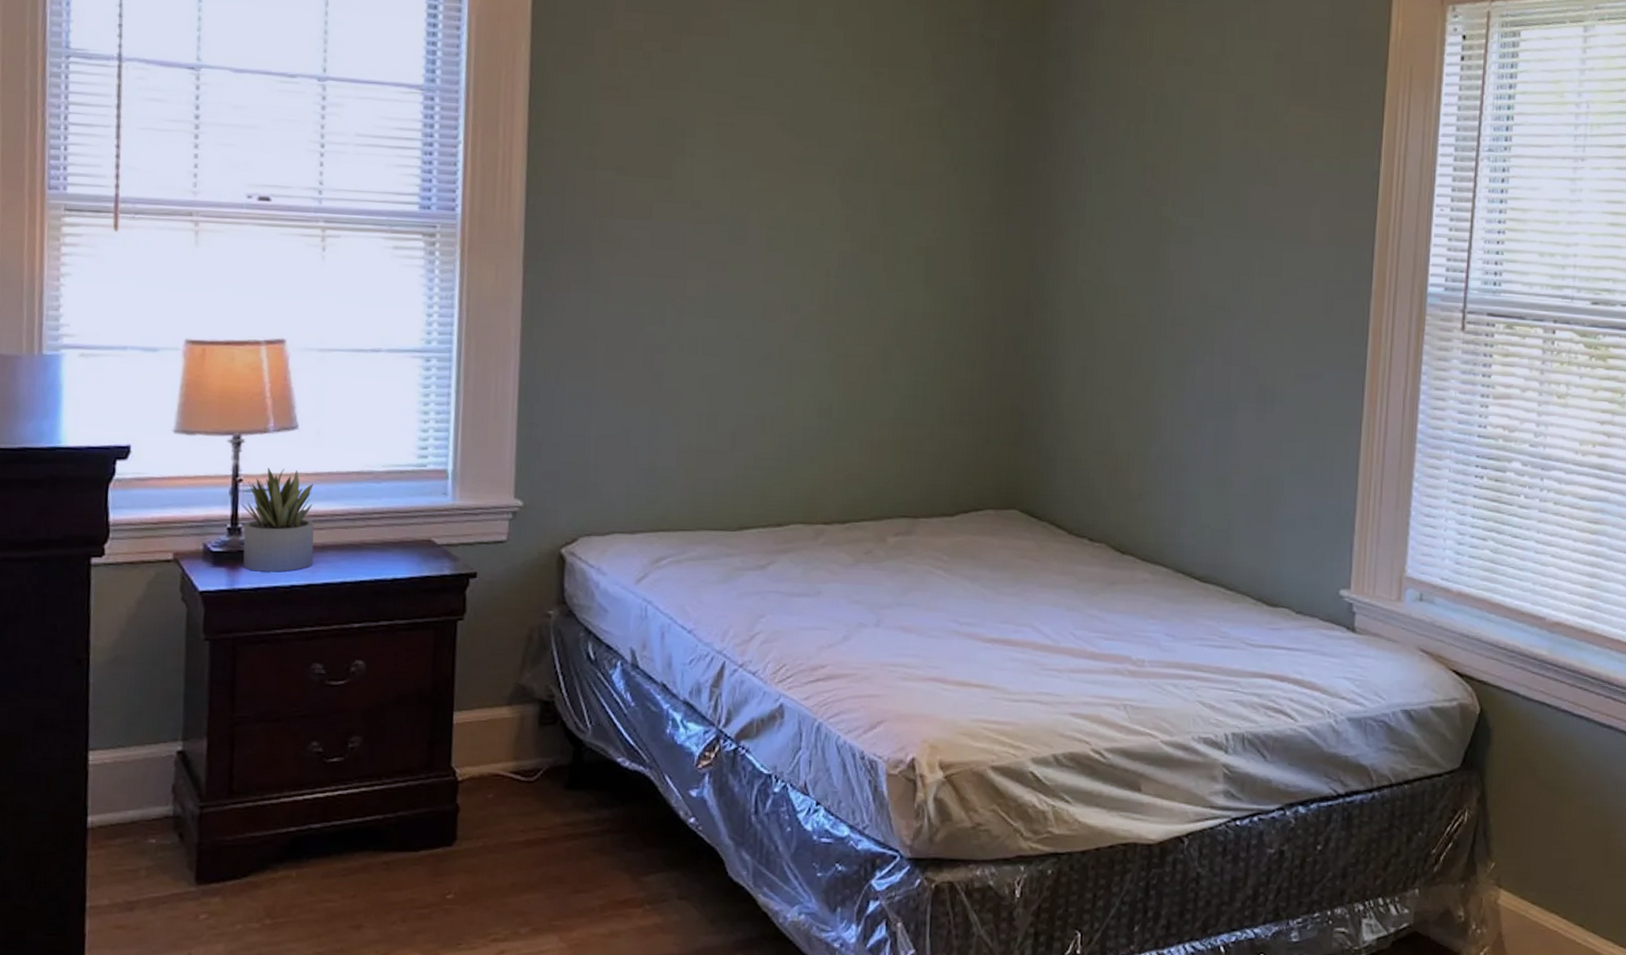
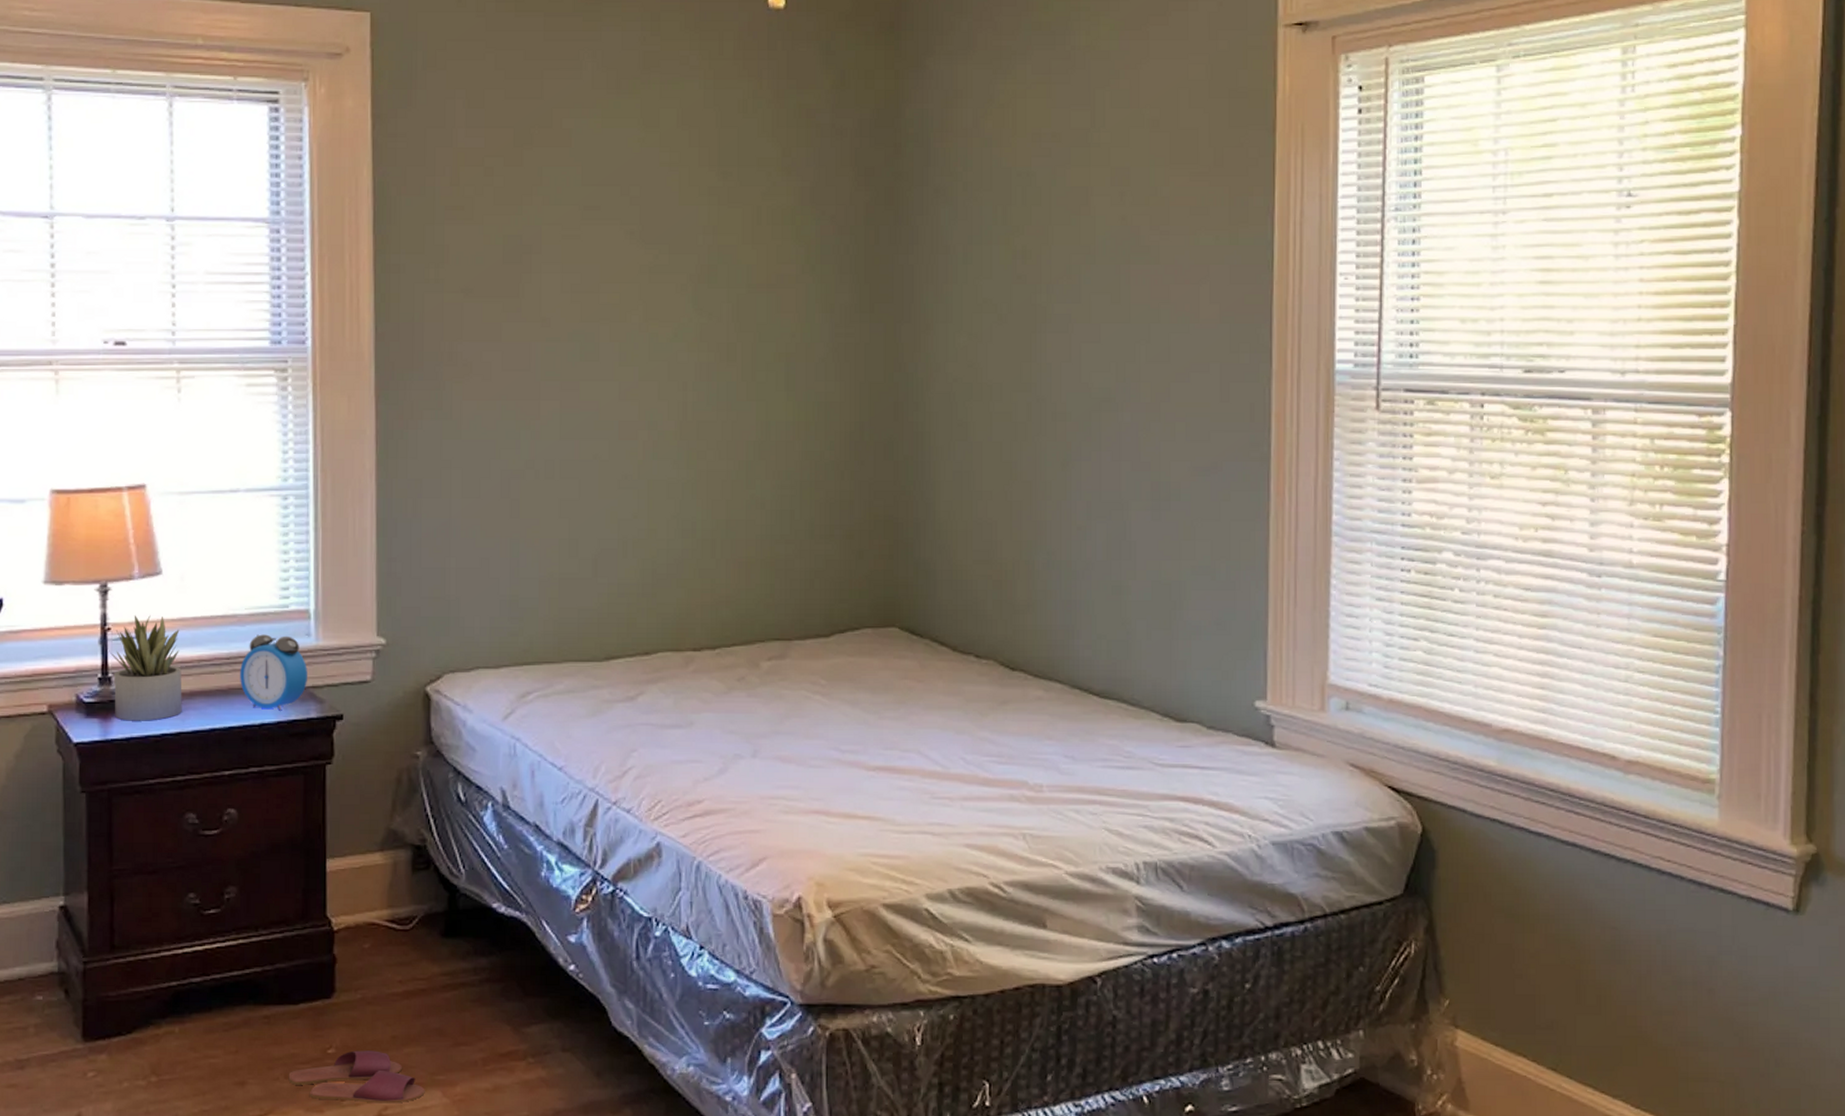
alarm clock: none [373,491,443,567] -> present [240,634,307,711]
slippers: none [405,896,542,947] -> present [288,1050,425,1104]

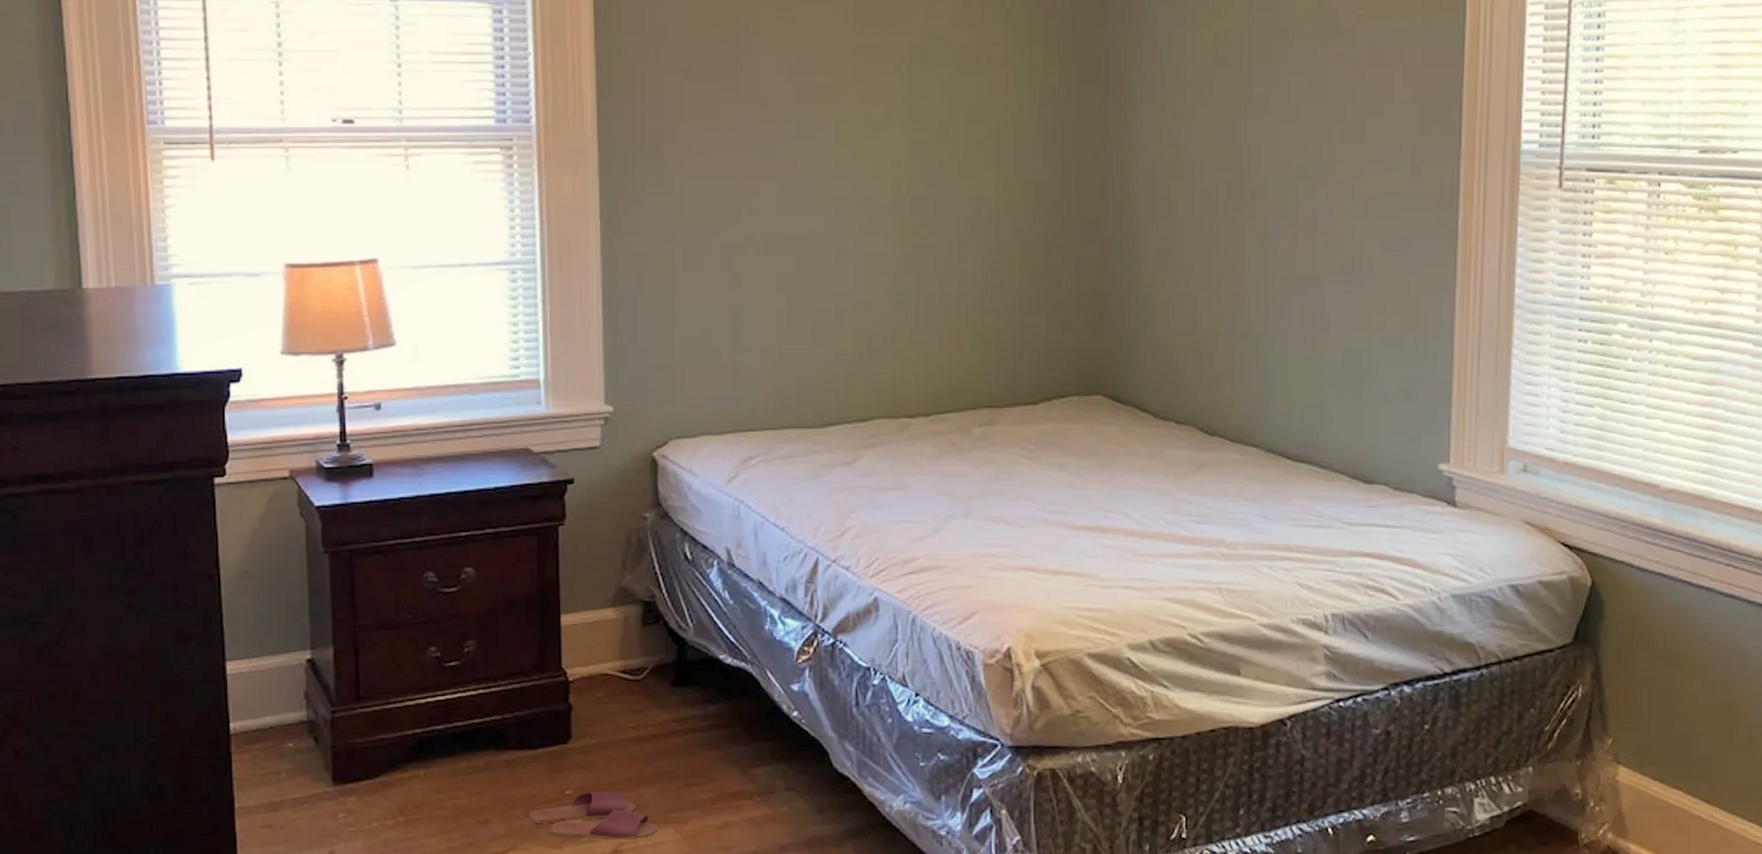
succulent plant: present [109,615,182,721] -> none [346,384,419,485]
alarm clock: present [240,634,307,711] -> none [474,403,539,475]

